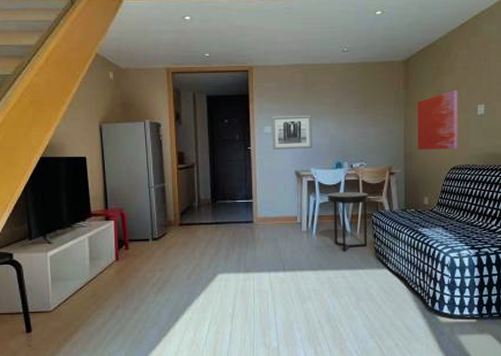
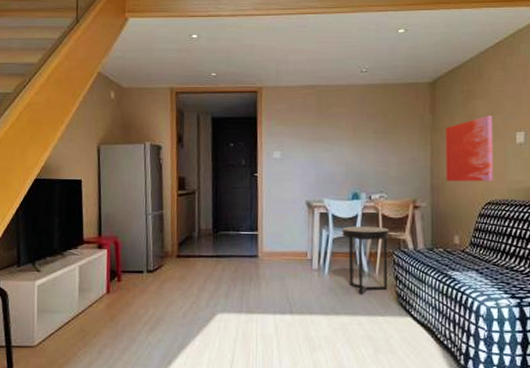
wall art: present [272,115,312,150] -> none [281,139,326,178]

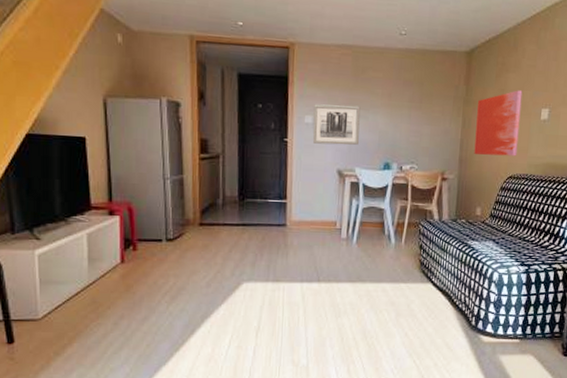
wall art: none [281,139,326,178] -> present [312,104,361,145]
side table: present [342,226,390,295] -> none [371,196,418,264]

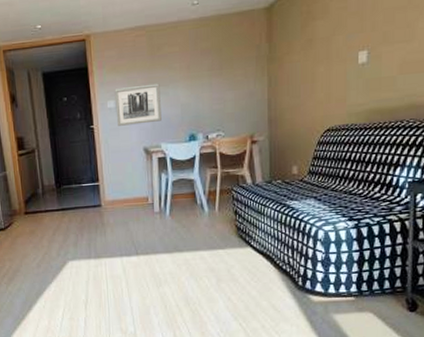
wall art: present [474,90,523,157] -> none [284,36,334,113]

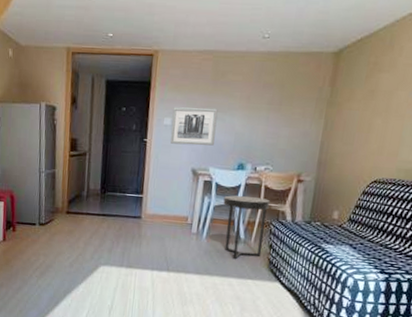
side table: none [181,165,228,232] -> present [223,195,270,260]

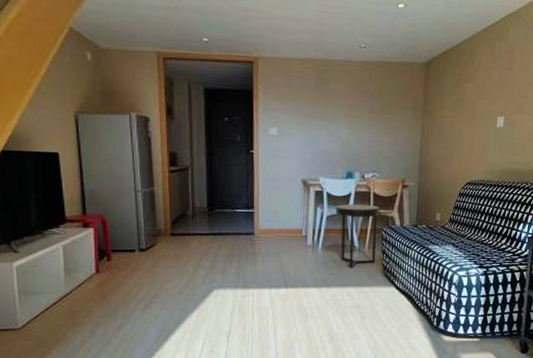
wall art: present [170,107,218,146] -> none [277,116,323,156]

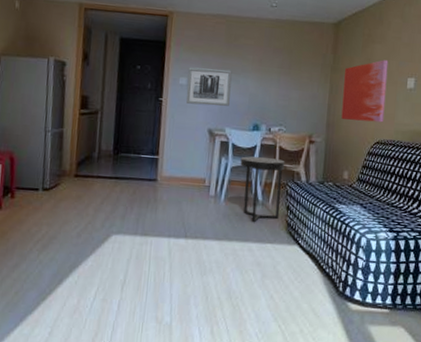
wall art: none [277,116,323,156] -> present [186,67,232,106]
wall art: none [433,99,479,163] -> present [341,60,389,123]

